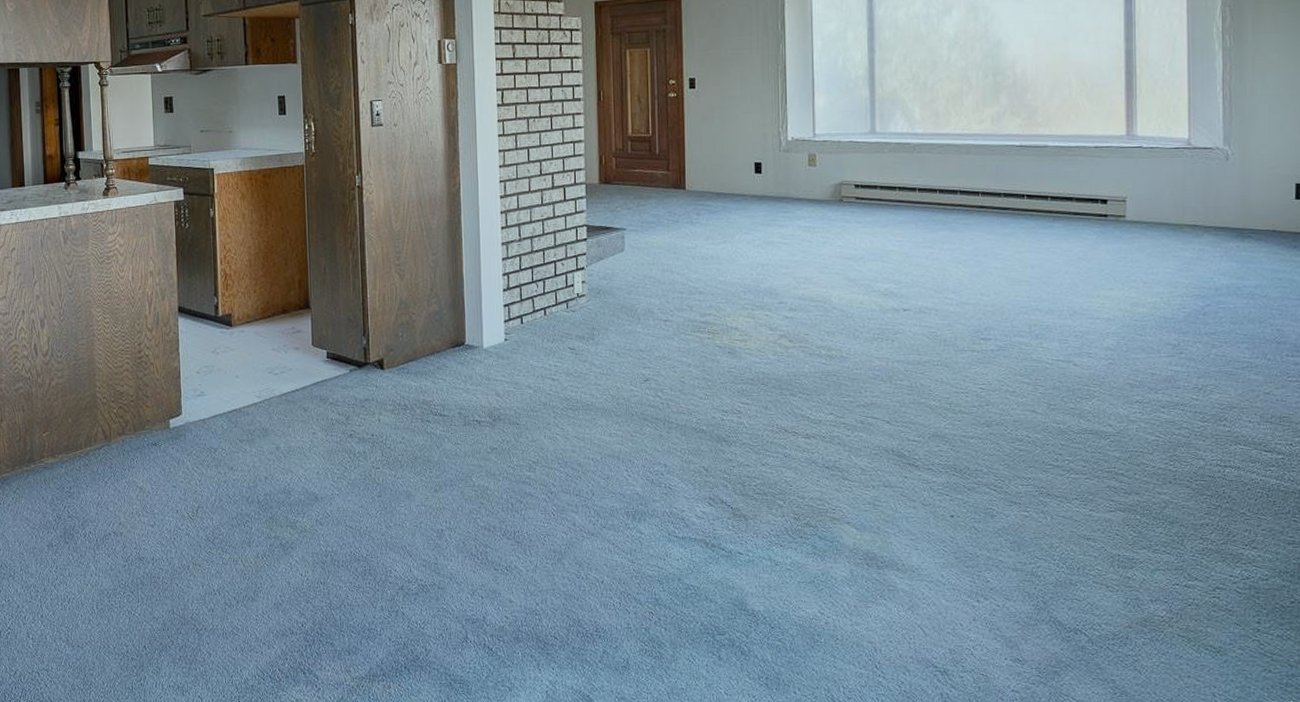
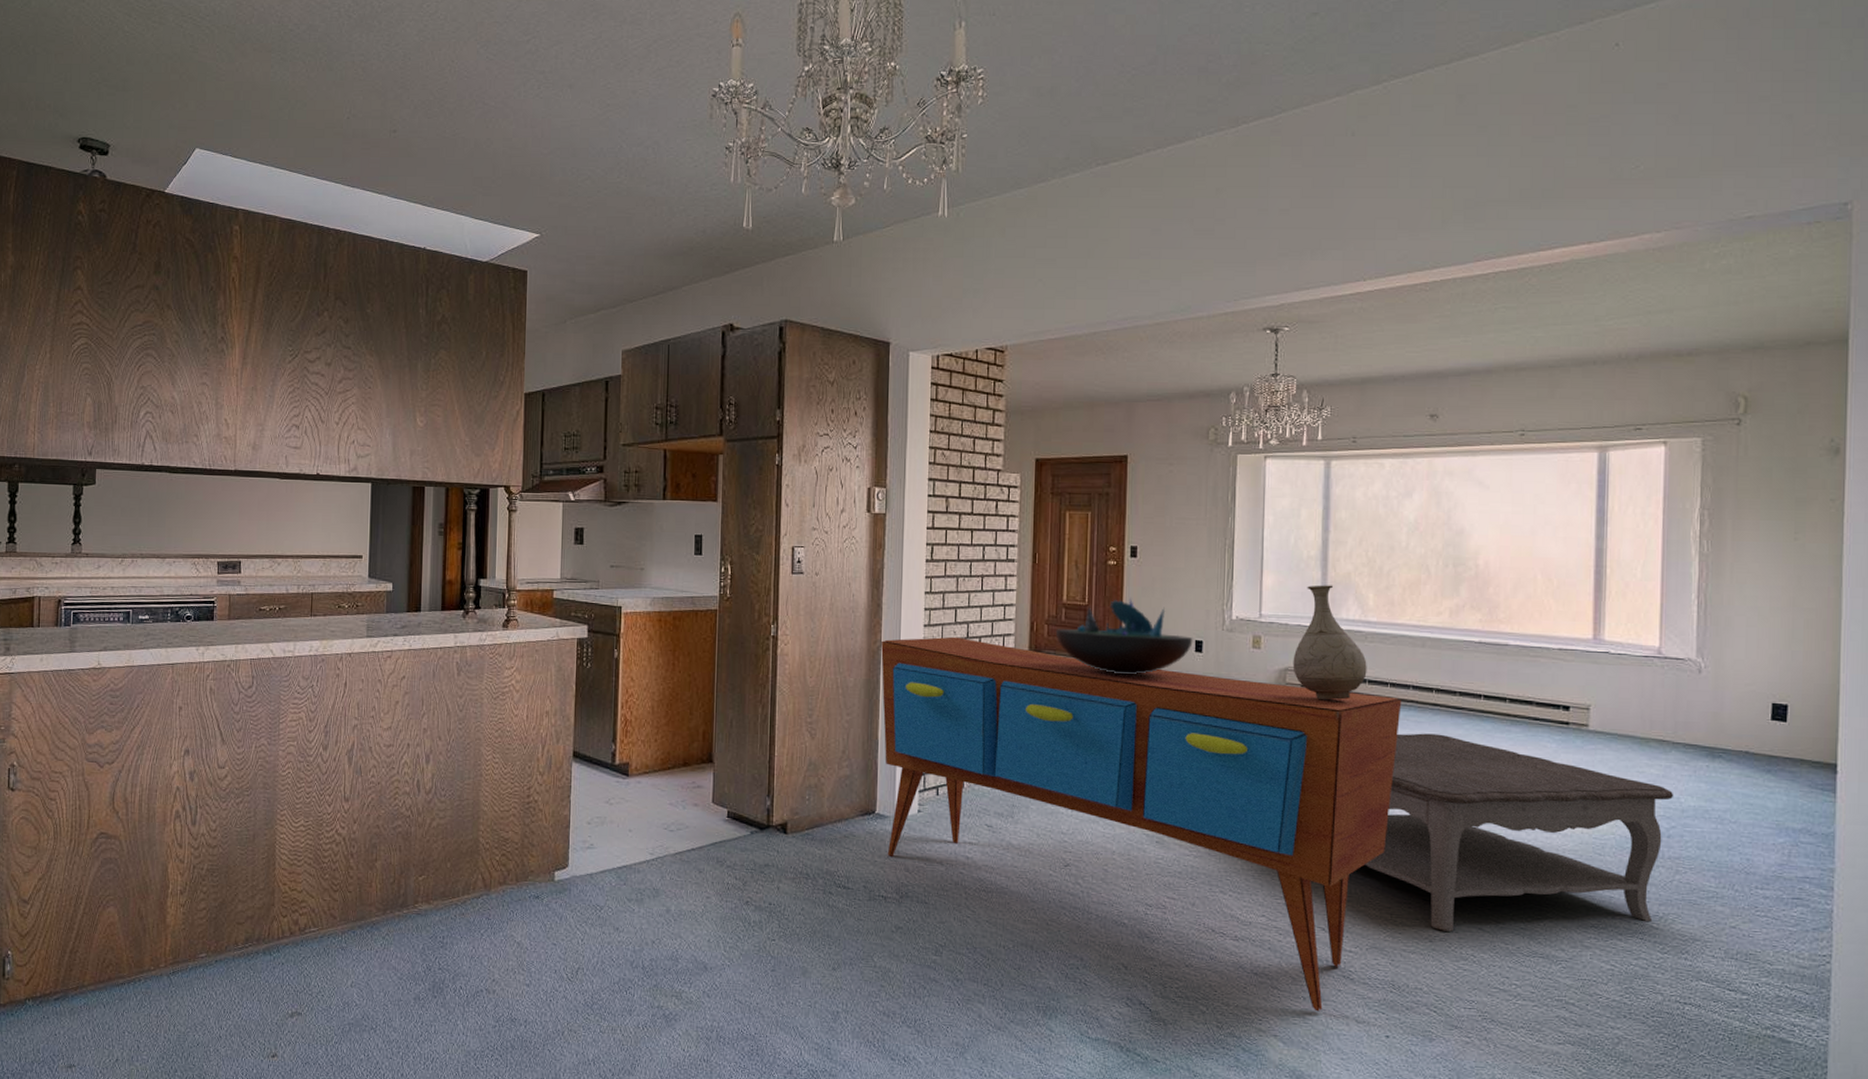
sideboard: none [460,175,951,498] -> present [881,637,1402,1012]
decorative bowl: none [623,127,752,199] -> present [1055,598,1193,674]
vase: none [847,102,917,210] -> present [1292,585,1367,701]
coffee table: none [923,234,1208,416] -> present [1365,733,1674,932]

